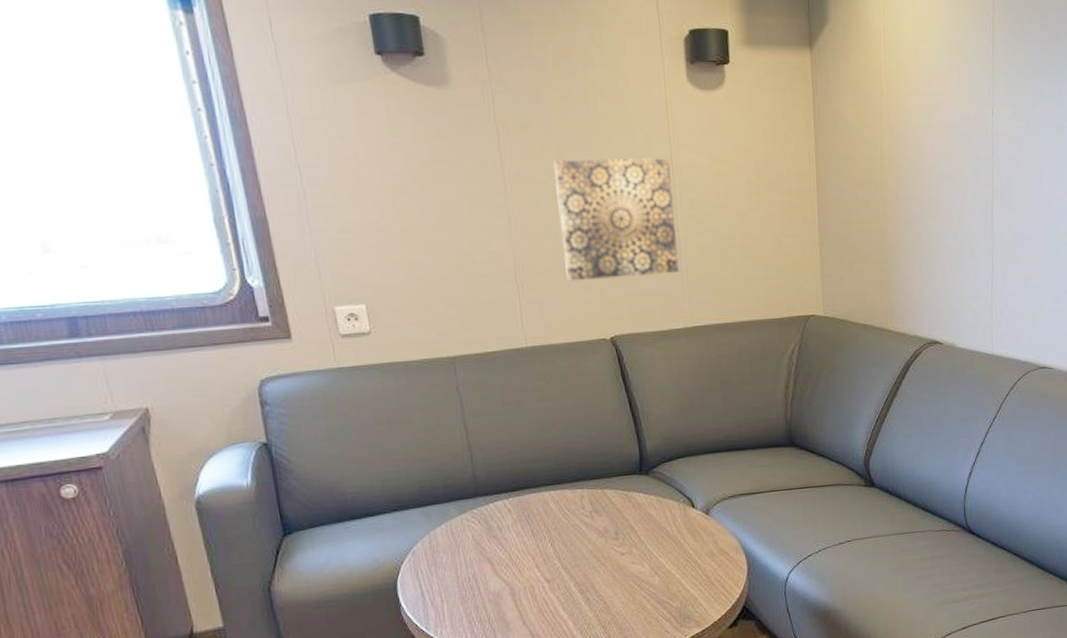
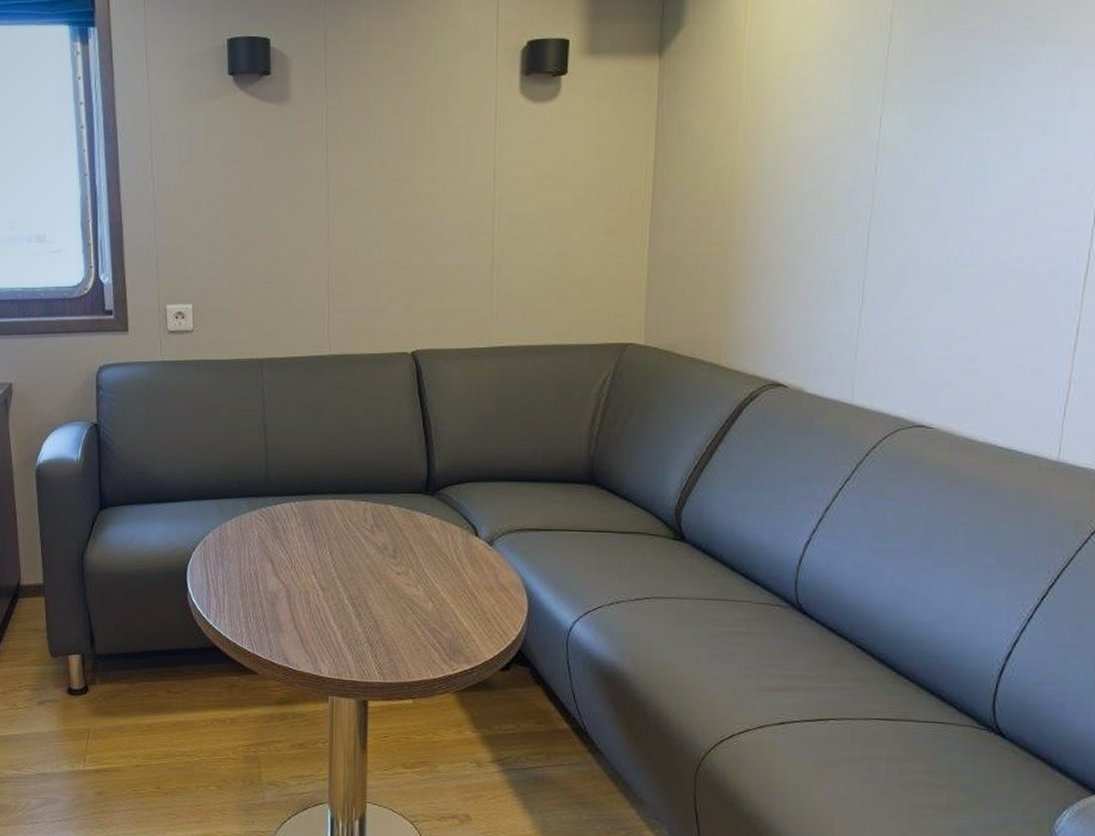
wall art: present [553,158,679,282] -> none [375,172,492,293]

